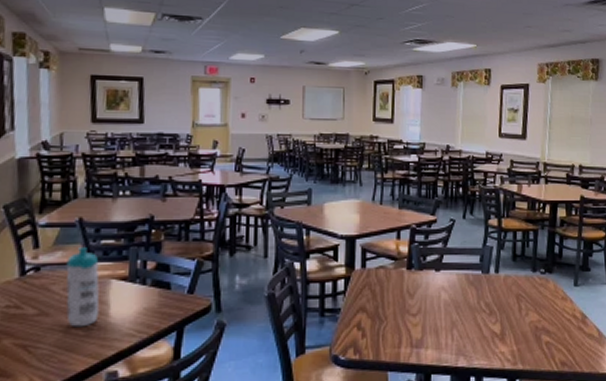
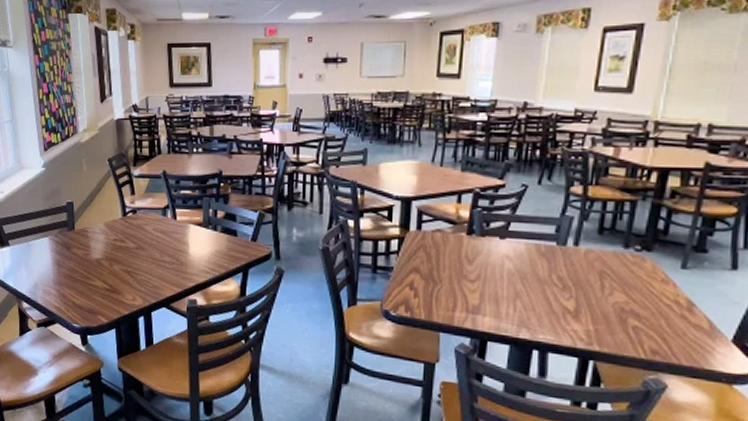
water bottle: present [66,247,100,328] -> none [155,196,181,262]

